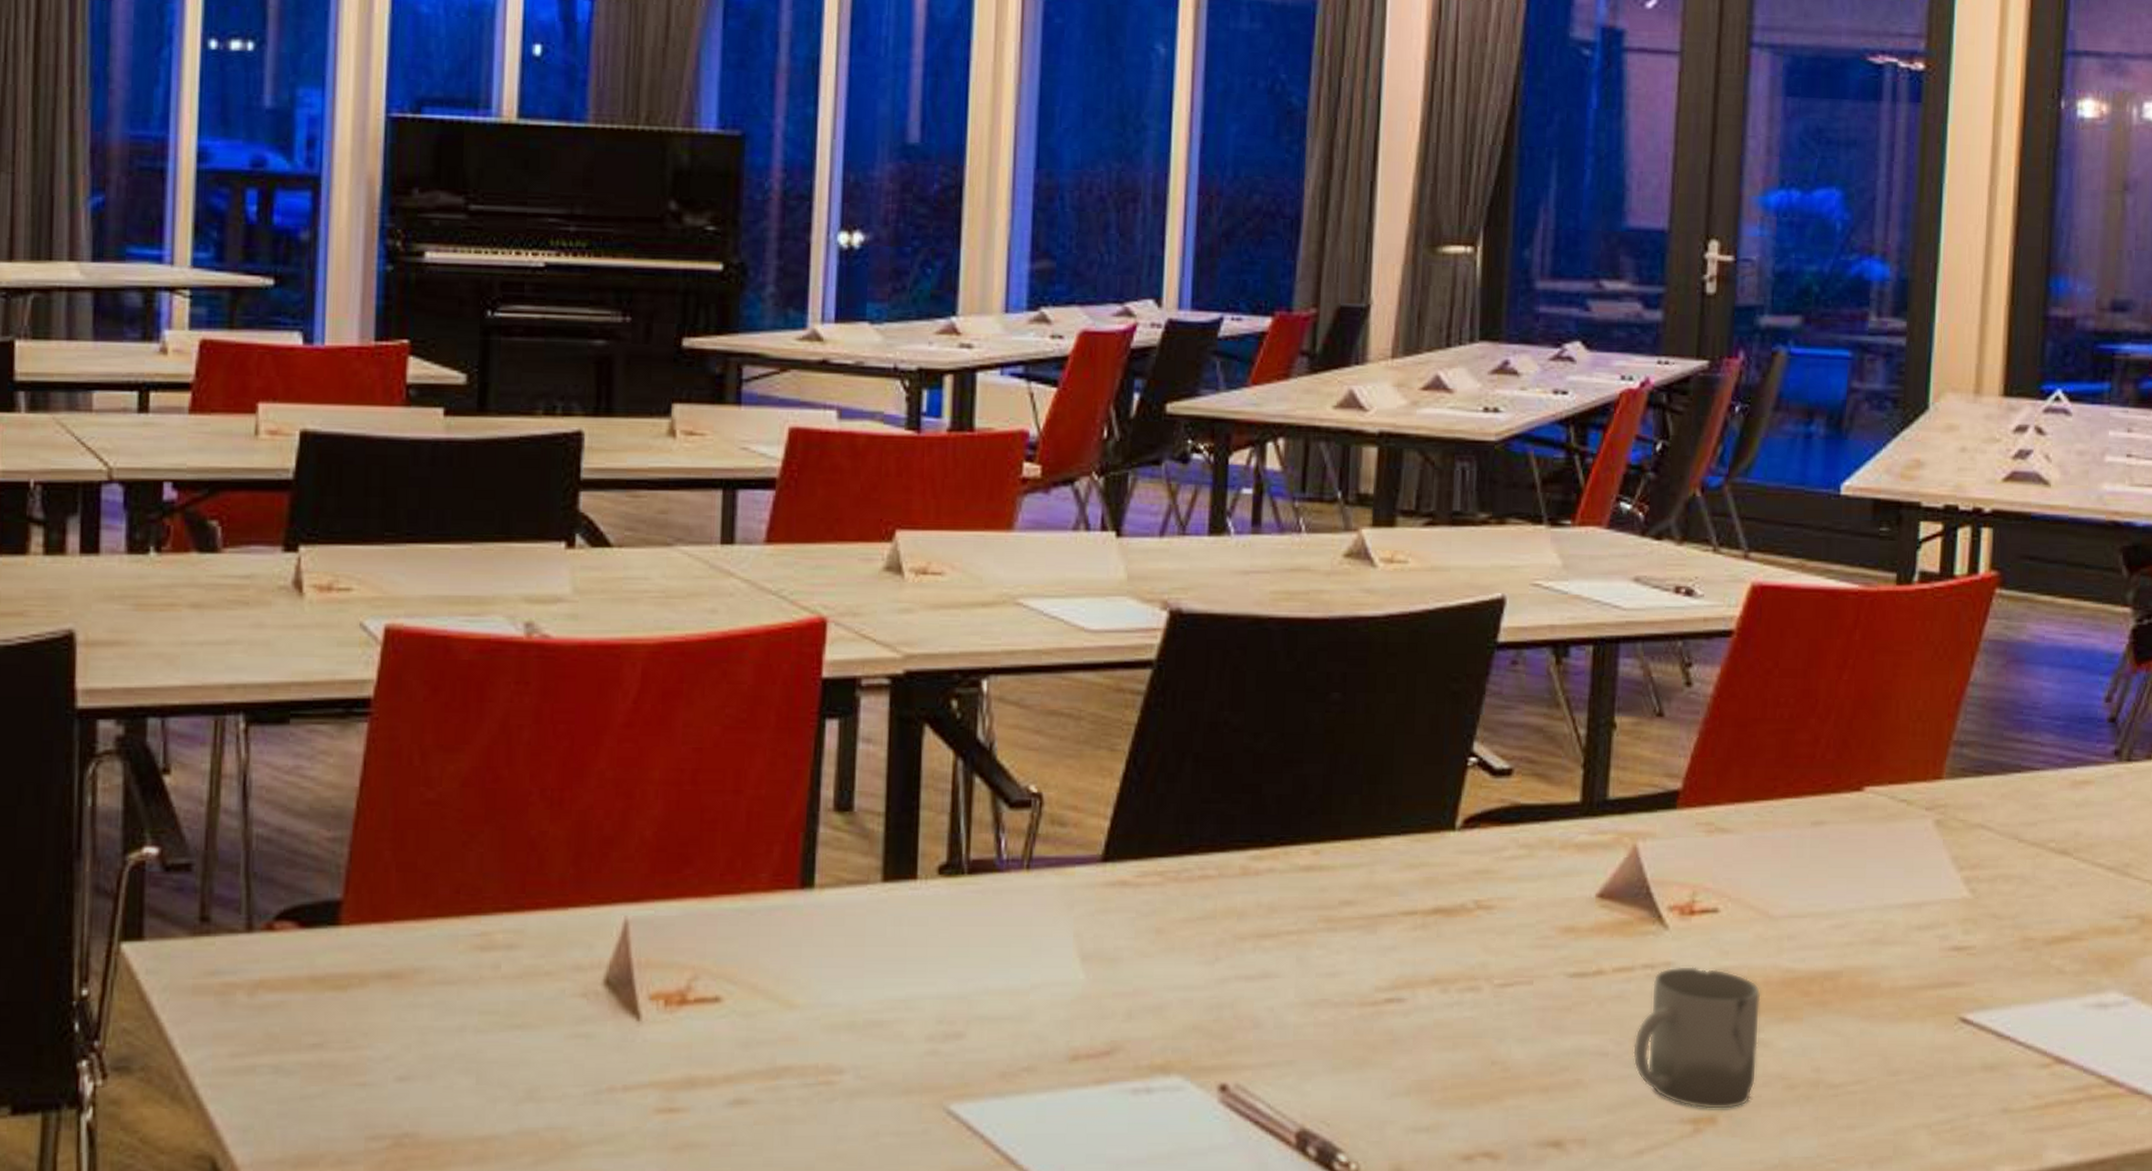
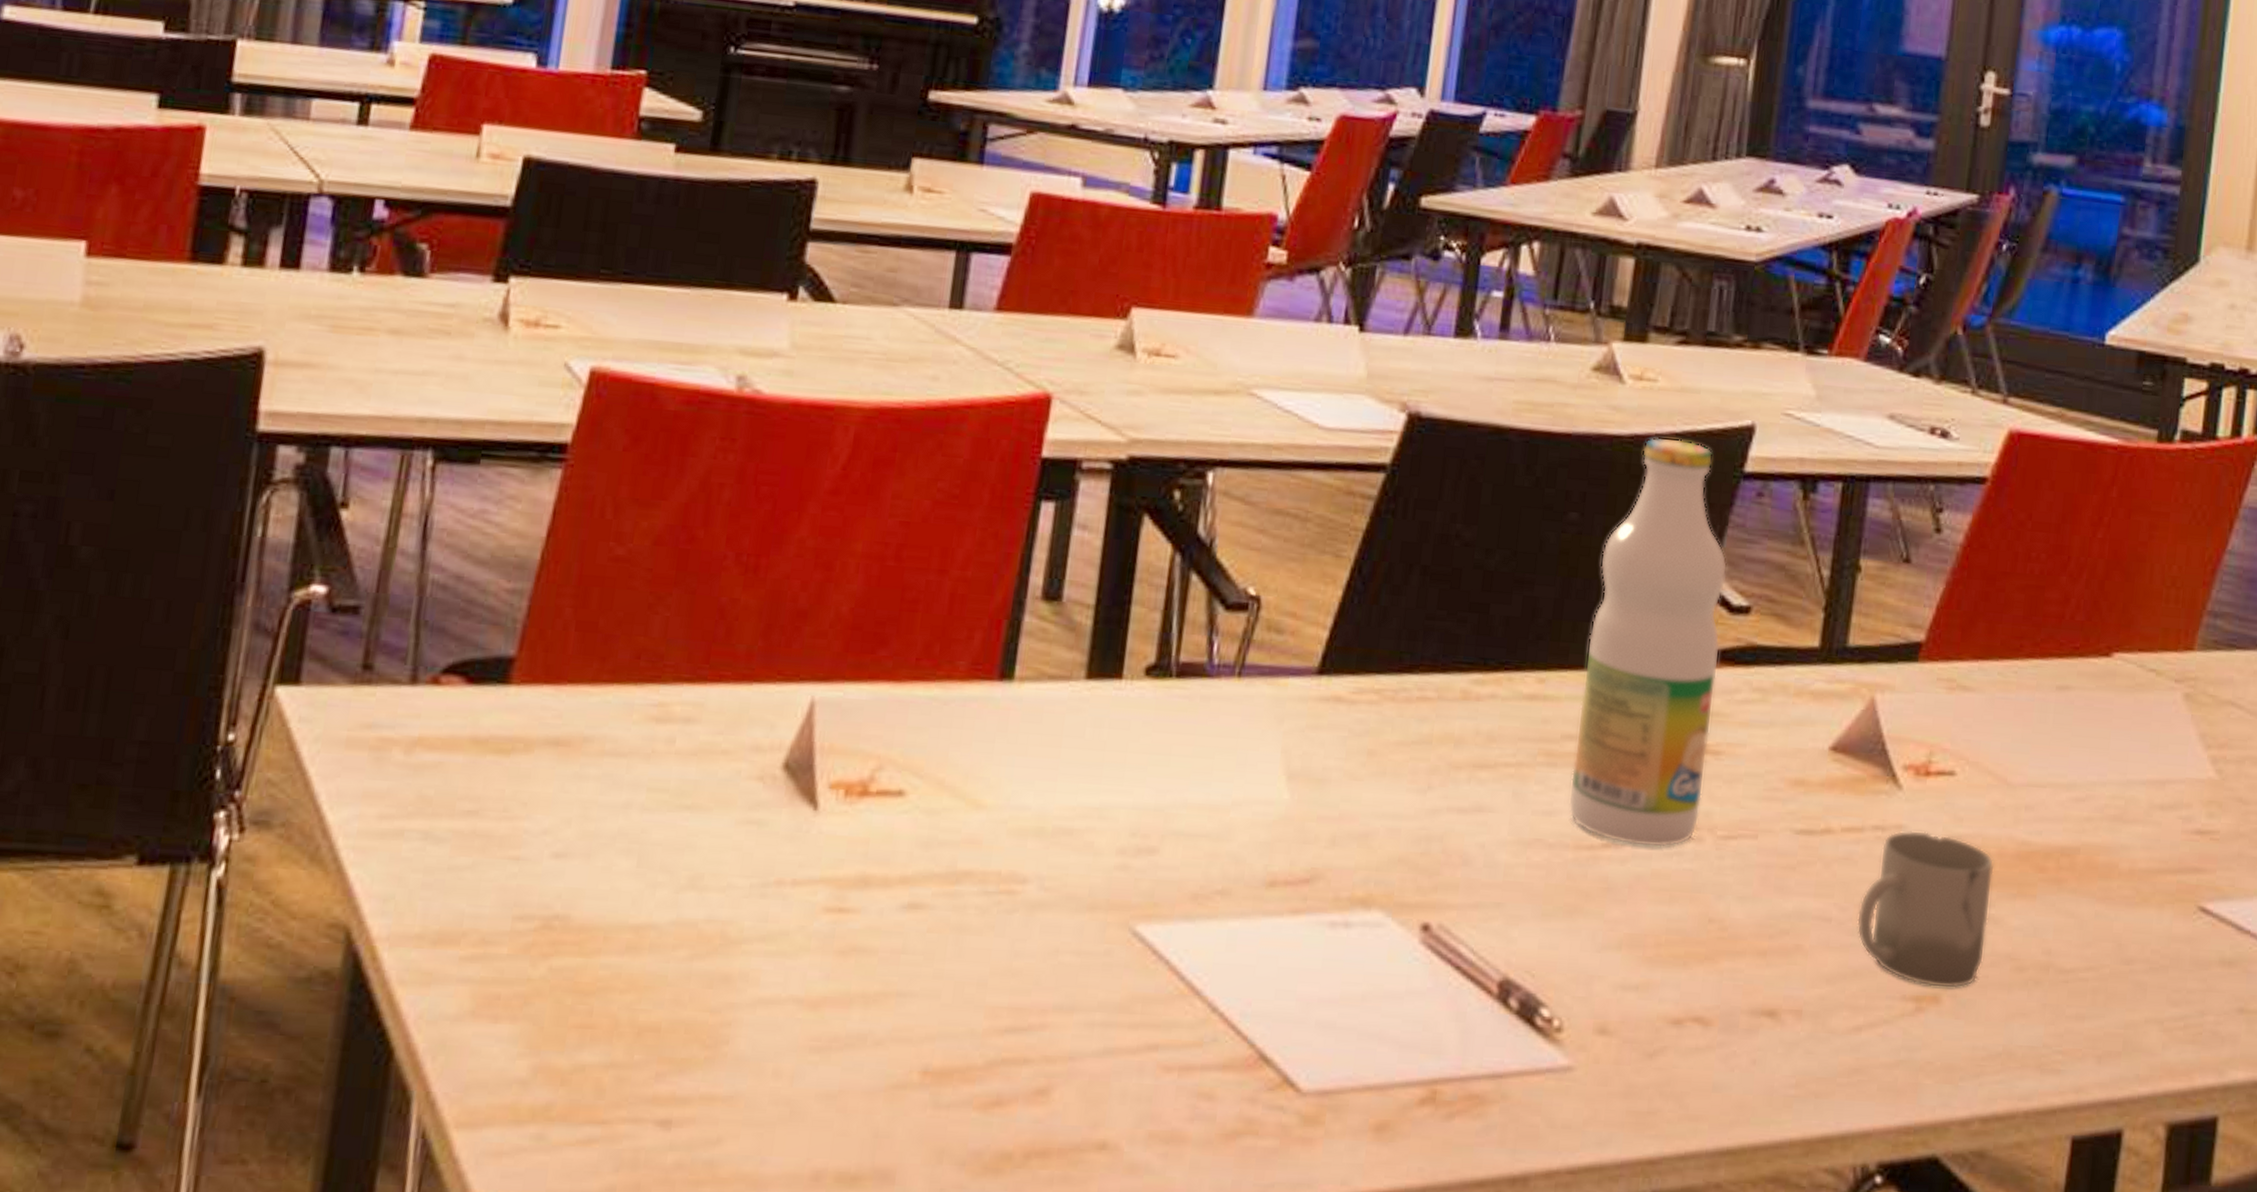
bottle: none [1350,616,1488,1000] -> present [1568,437,1728,848]

